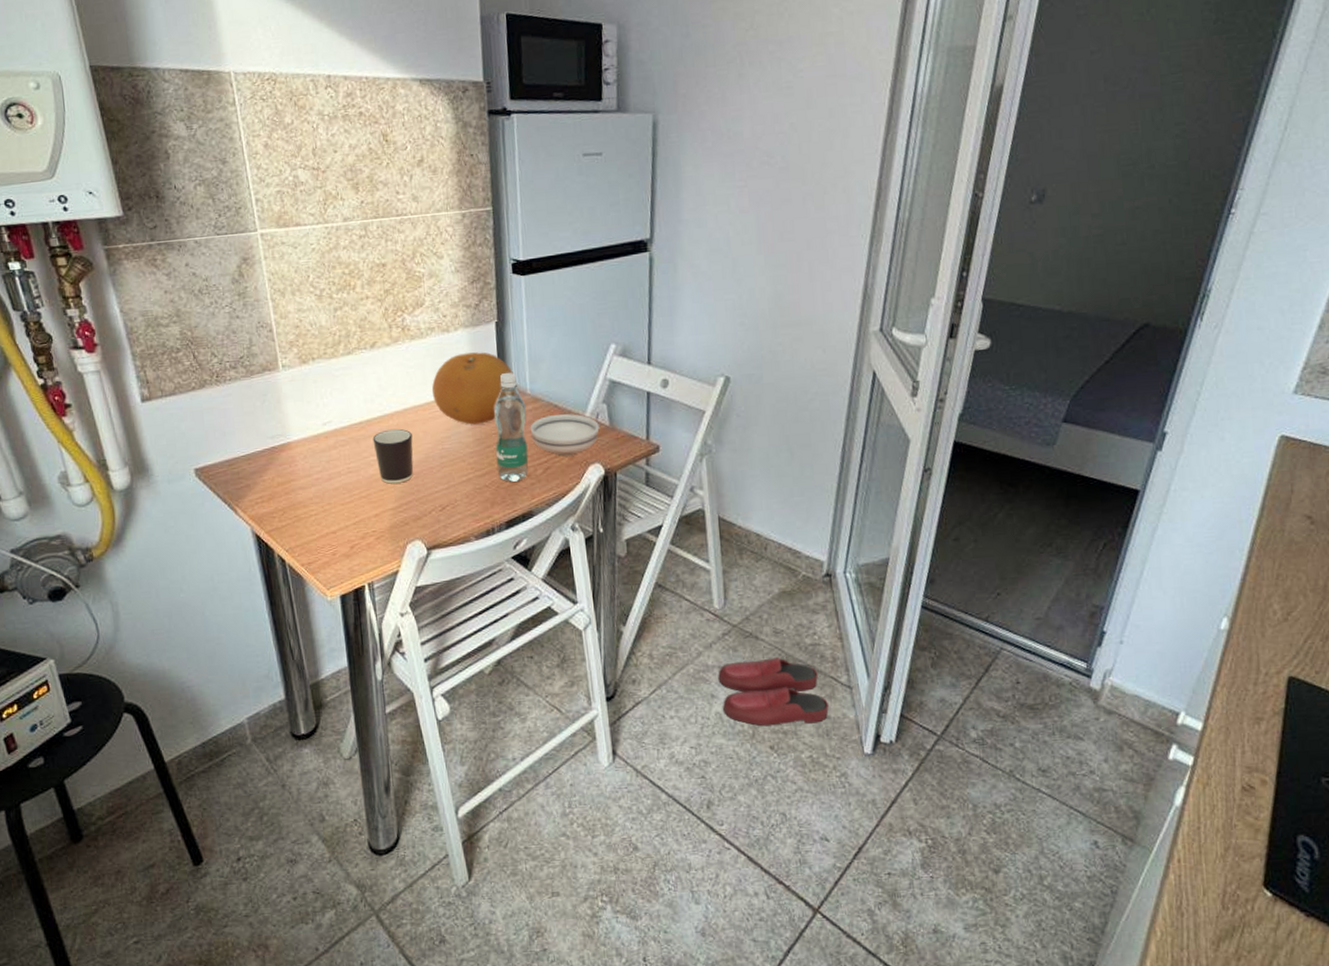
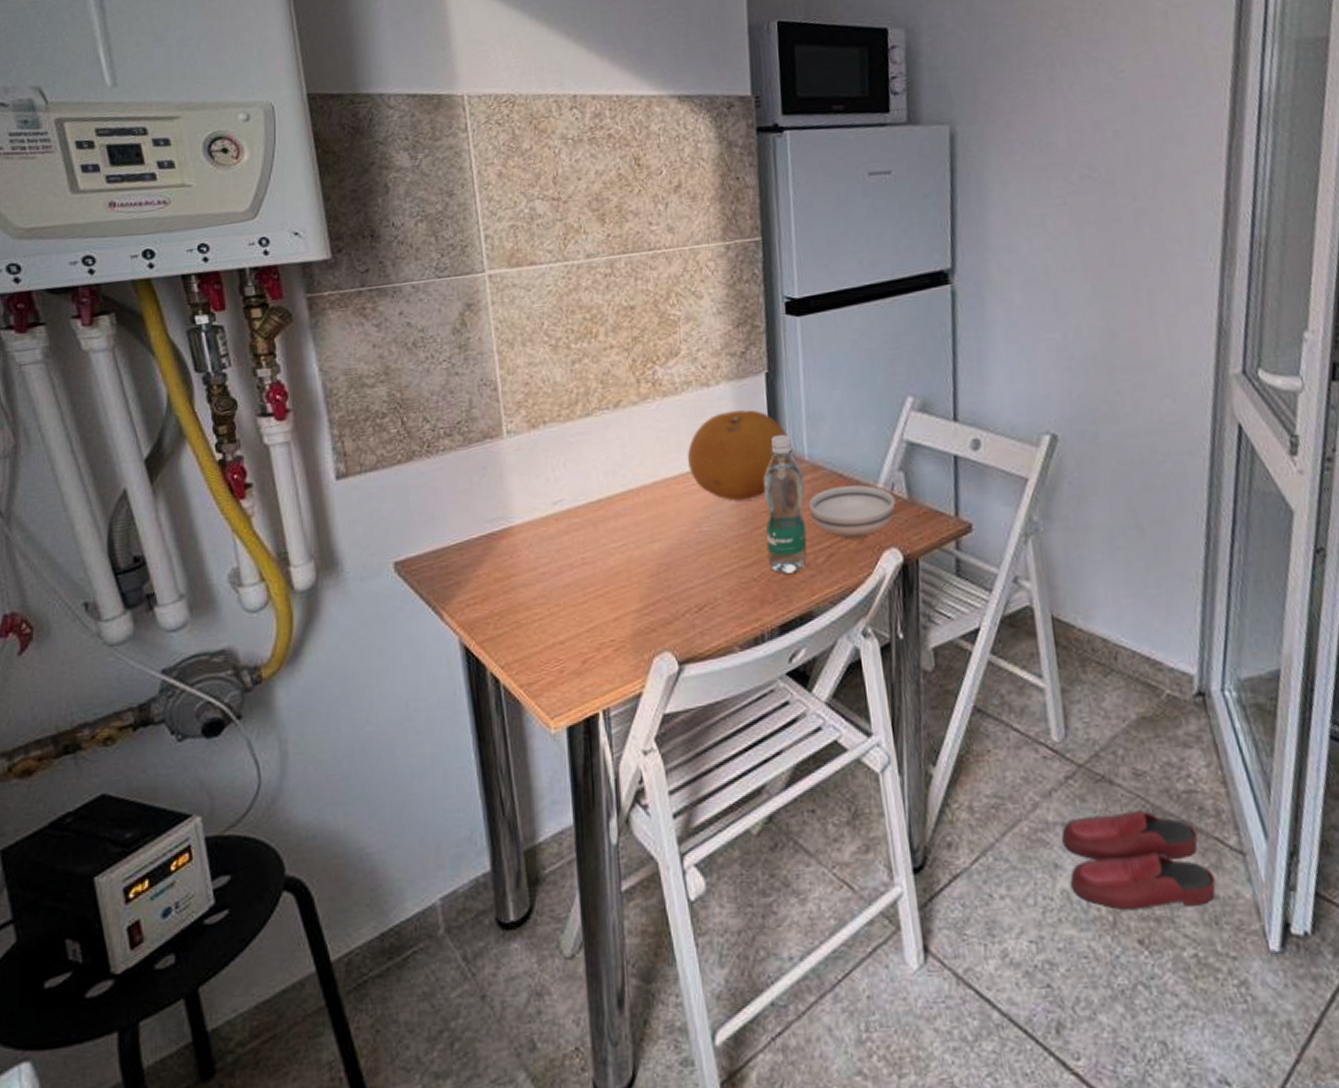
mug: present [372,428,414,484] -> none [613,507,664,578]

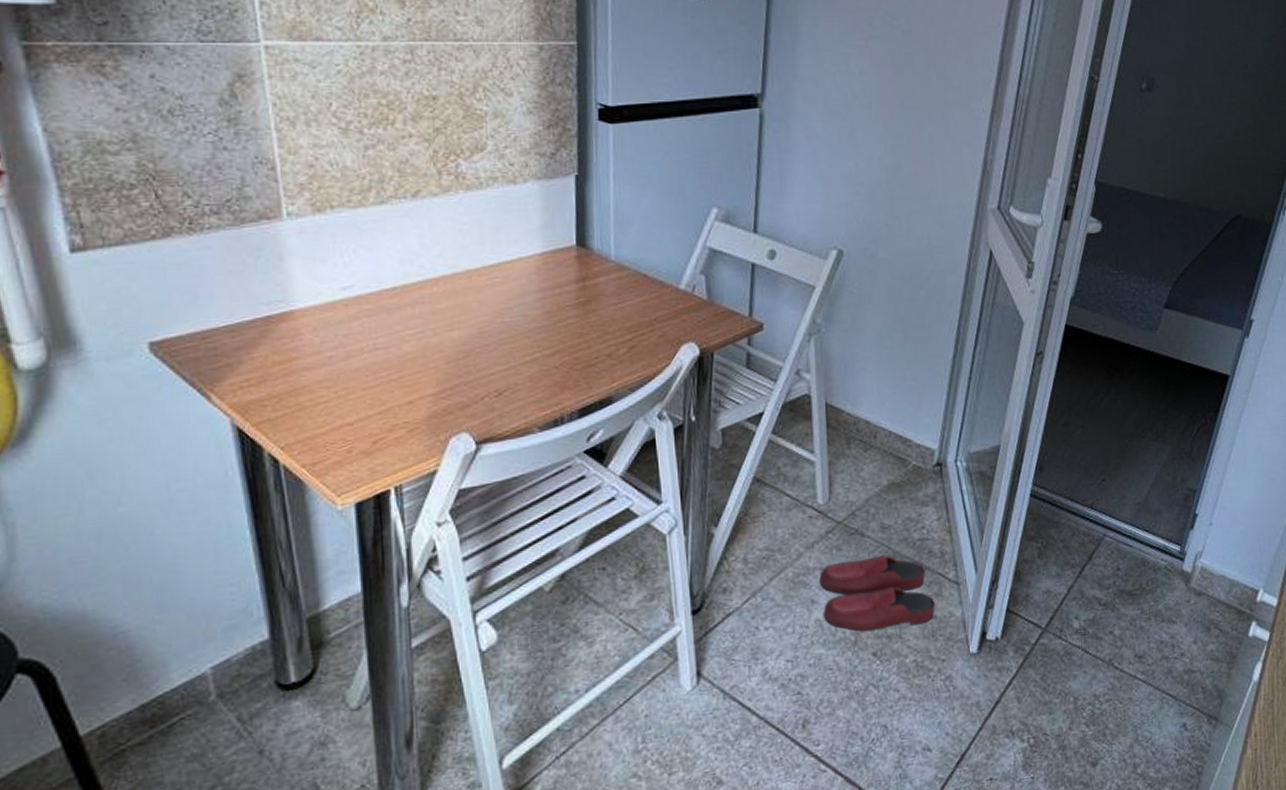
fruit: present [688,409,787,501] -> none [492,209,595,295]
bottle: present [763,434,807,574] -> none [568,234,610,363]
bowl: present [808,485,896,539] -> none [612,284,696,333]

